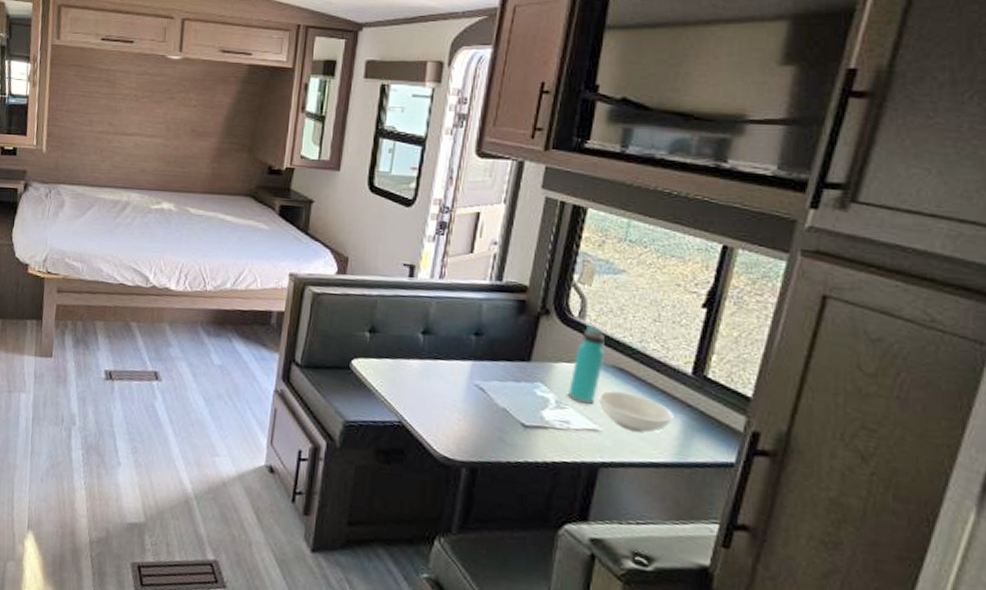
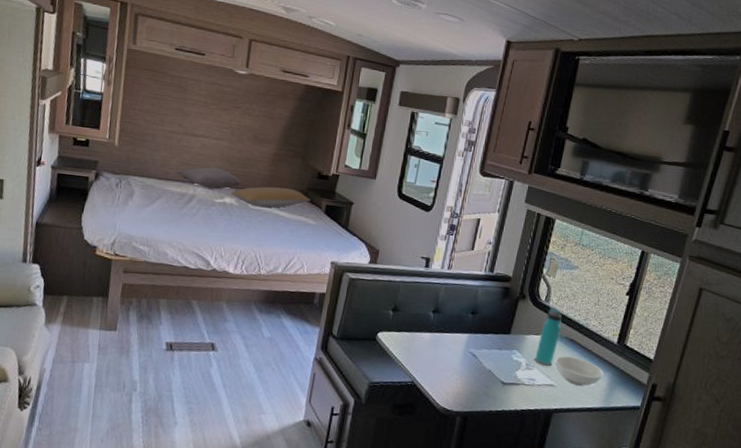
pillow: none [108,169,181,194] -> present [176,167,242,190]
pillow: none [168,187,261,212] -> present [230,186,311,208]

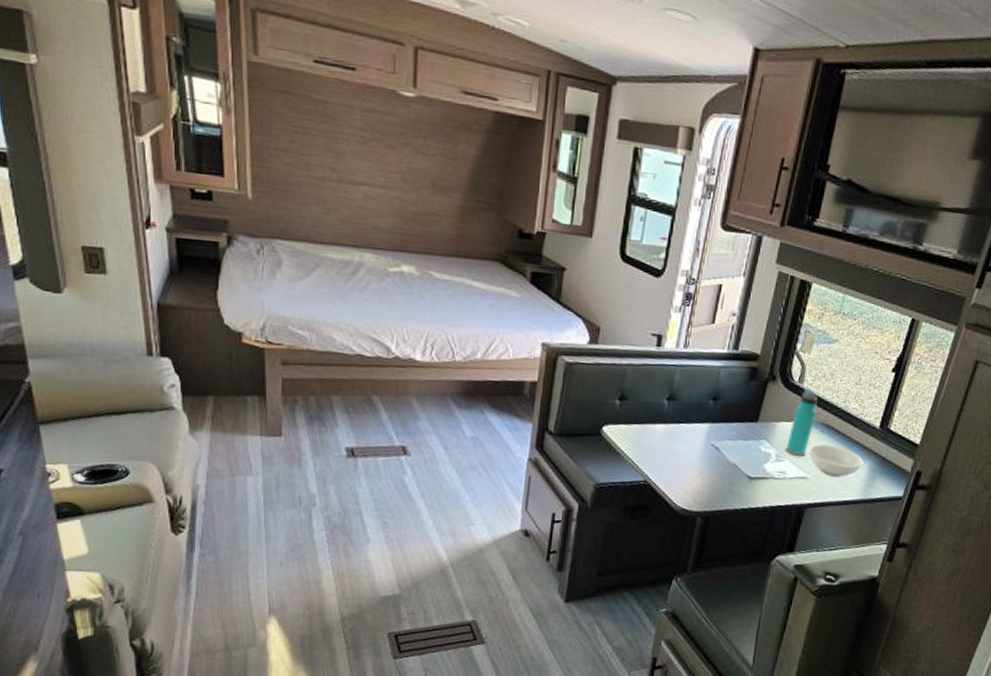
pillow: present [176,167,242,190] -> none [335,225,422,255]
pillow: present [230,186,311,208] -> none [408,249,512,277]

